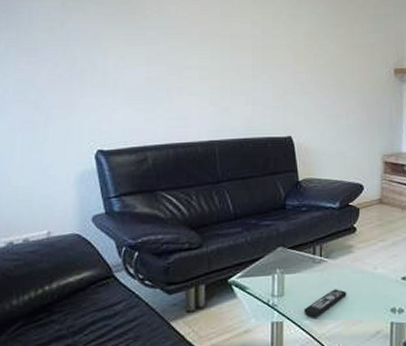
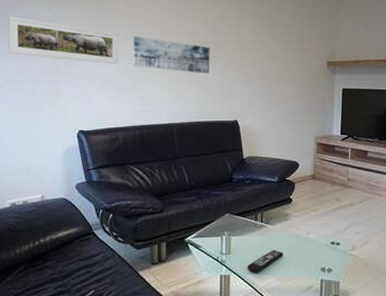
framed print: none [9,12,150,71] -> present [8,16,120,65]
wall art: none [167,37,259,83] -> present [133,35,210,74]

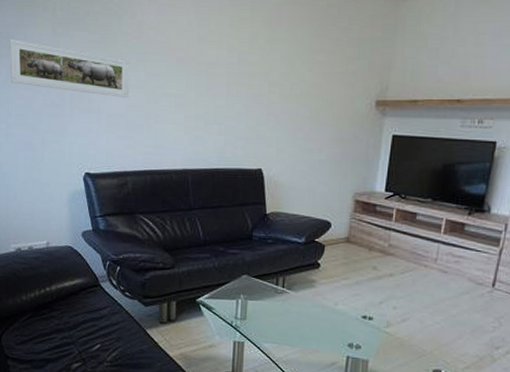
wall art: present [133,35,210,74] -> none [145,63,234,112]
remote control: present [247,250,284,273] -> none [264,319,306,343]

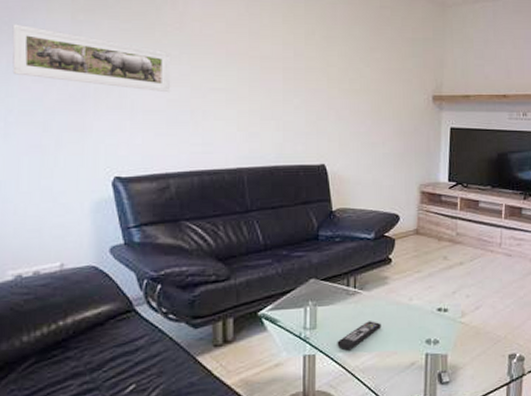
remote control: none [264,319,306,343] -> present [337,321,382,351]

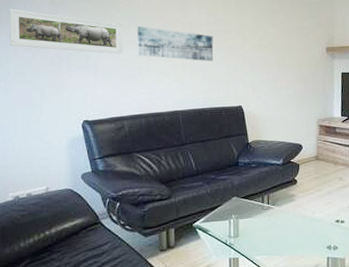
wall art: none [190,56,291,107] -> present [137,25,214,62]
remote control: present [337,321,382,351] -> none [255,230,291,255]

